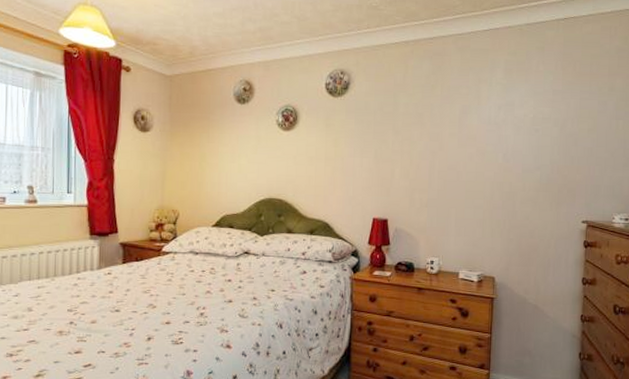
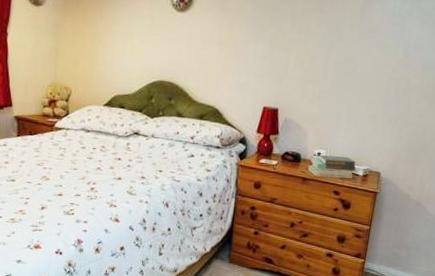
books: none [422,262,469,286] -> present [308,155,356,179]

